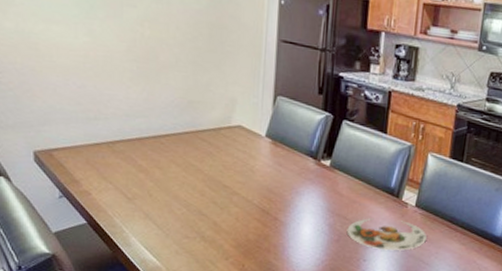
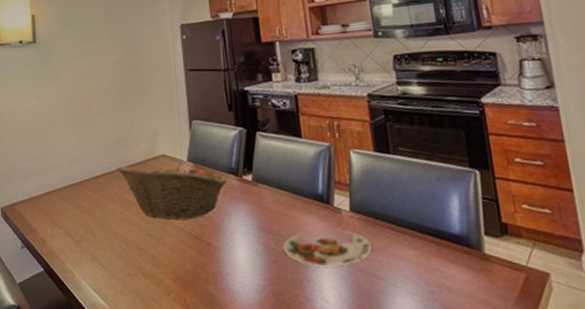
fruit basket: none [185,129,304,194] -> present [117,161,227,221]

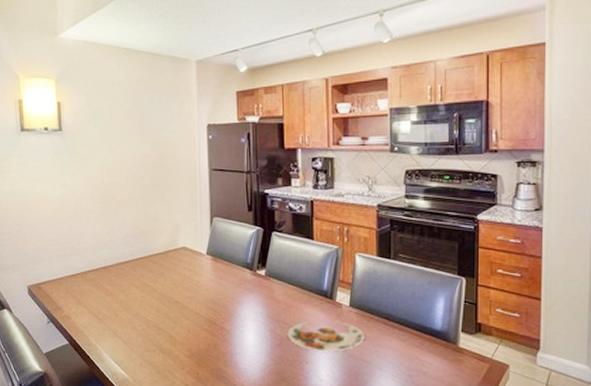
fruit basket: present [117,161,227,221] -> none [140,254,242,306]

